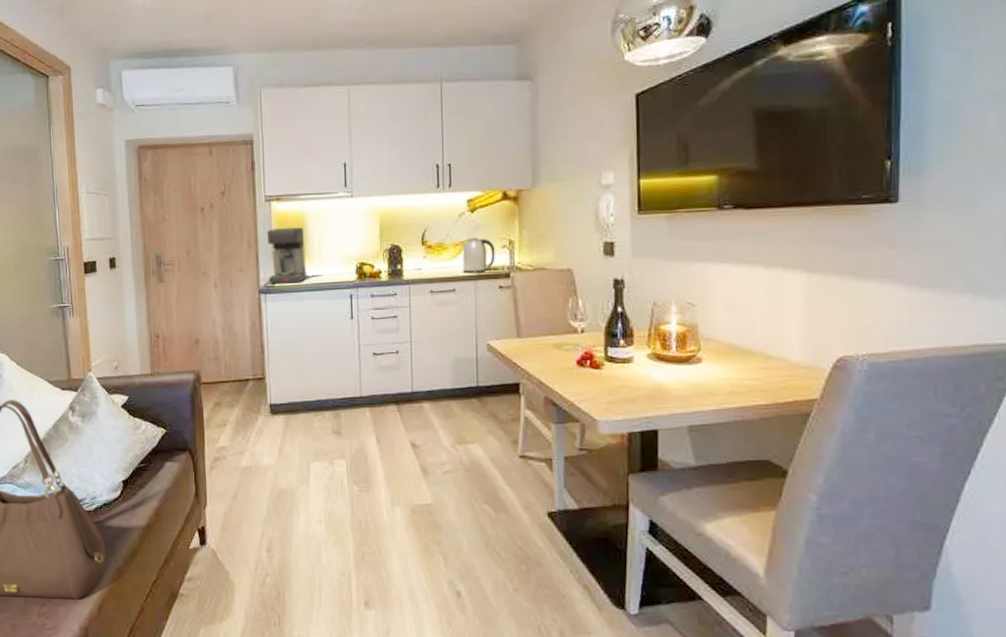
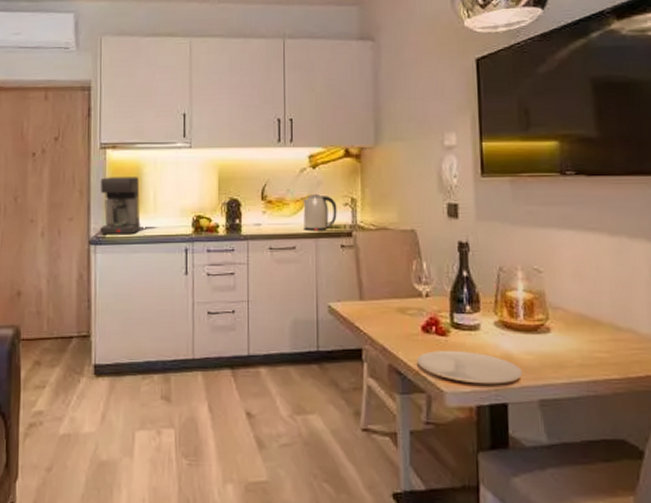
plate: none [572,383,673,413] -> present [417,351,523,384]

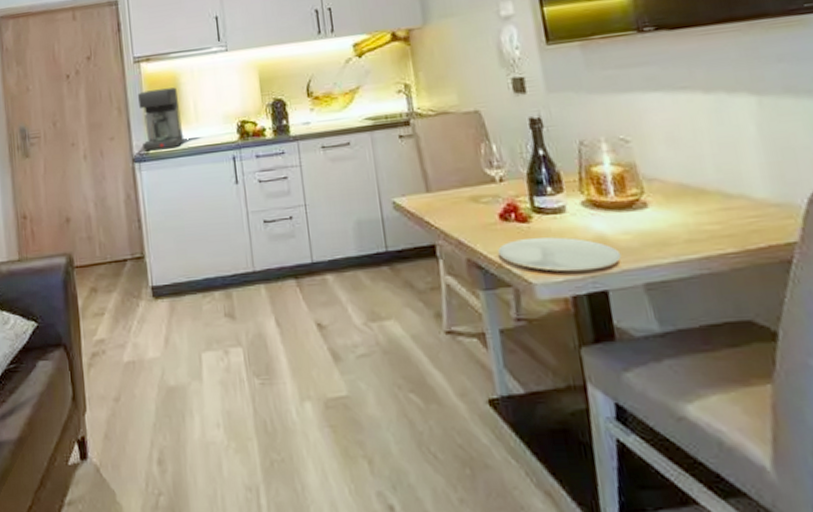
kettle: present [303,194,337,231] -> none [352,84,391,125]

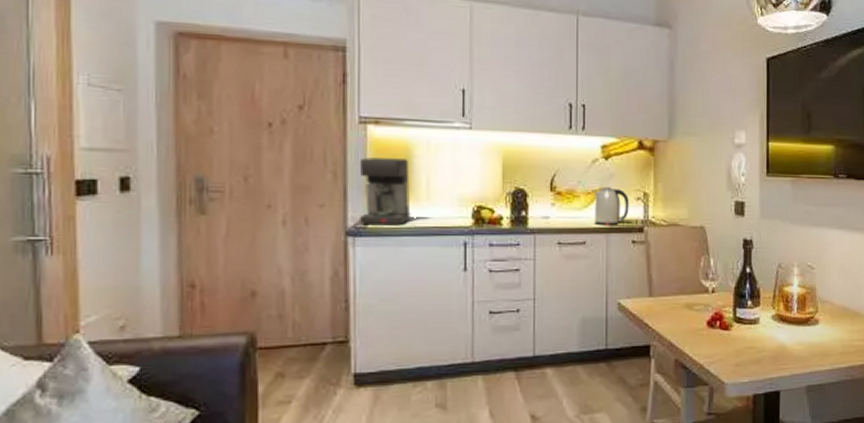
kettle: none [352,84,391,125] -> present [594,187,629,226]
plate: present [498,237,622,272] -> none [702,344,794,374]

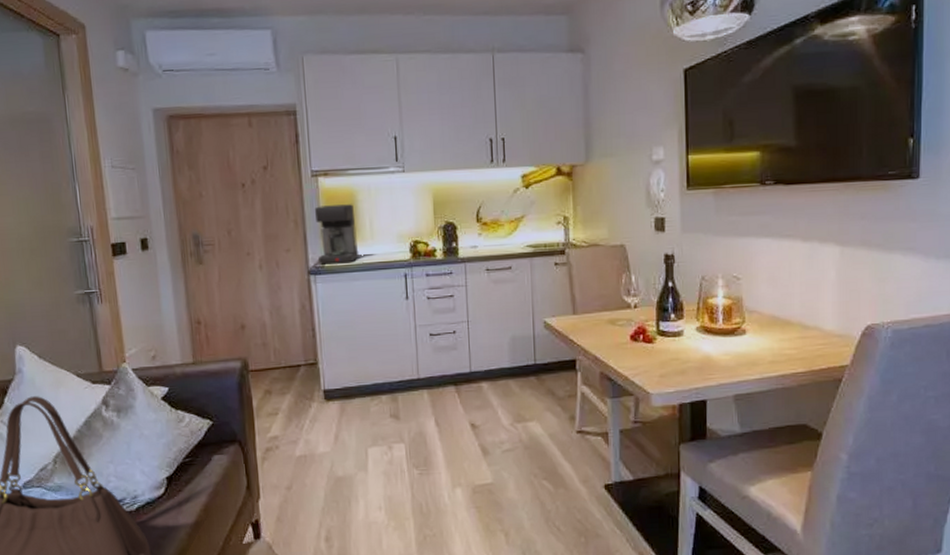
kettle: present [594,187,629,226] -> none [517,214,550,251]

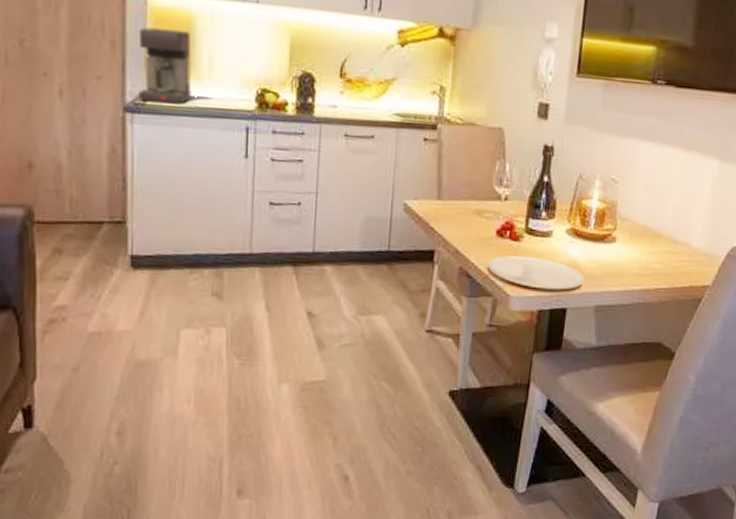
plate: none [626,356,720,385] -> present [488,255,585,290]

